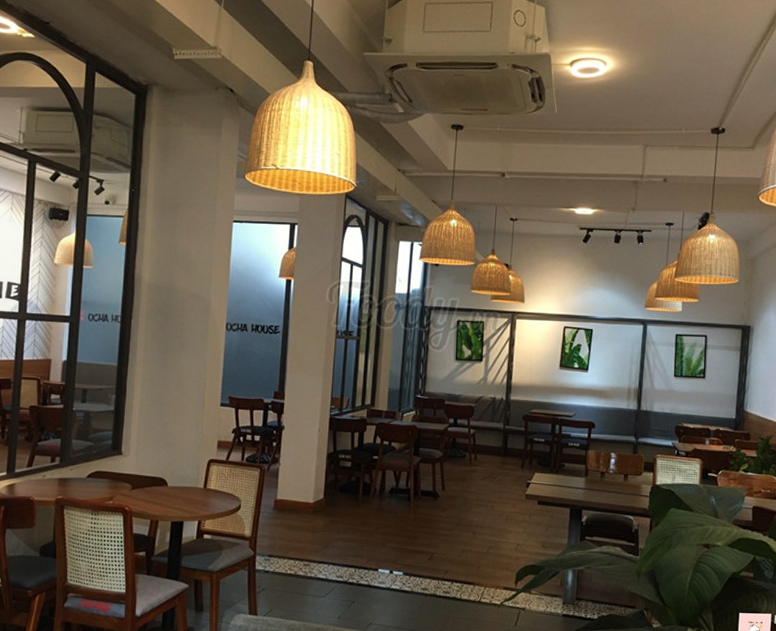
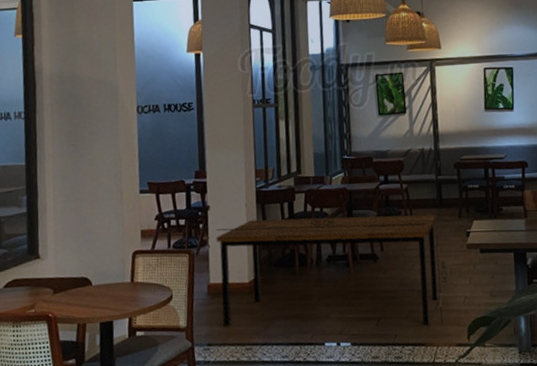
dining table: none [285,445,508,568] -> present [216,208,448,327]

